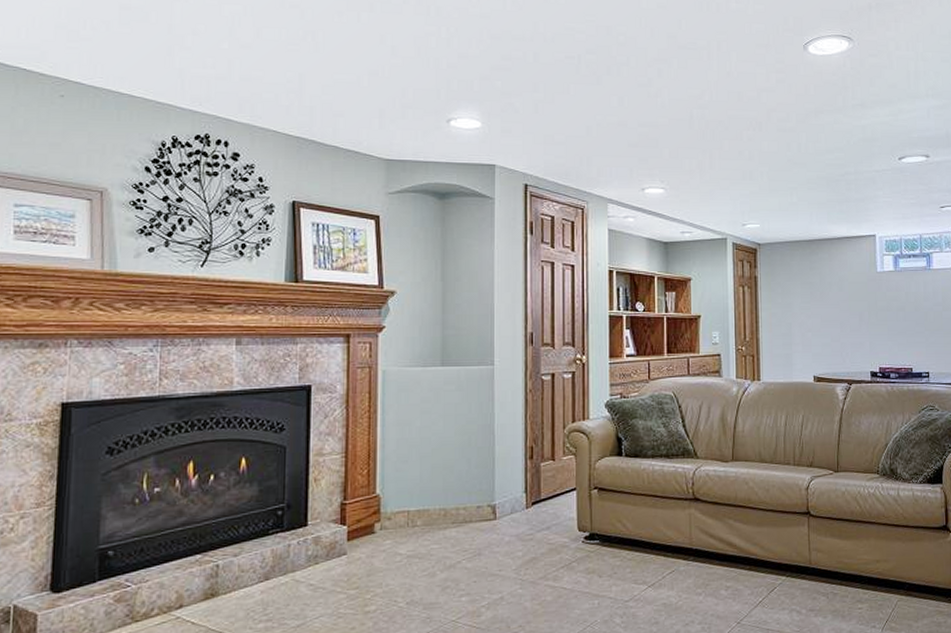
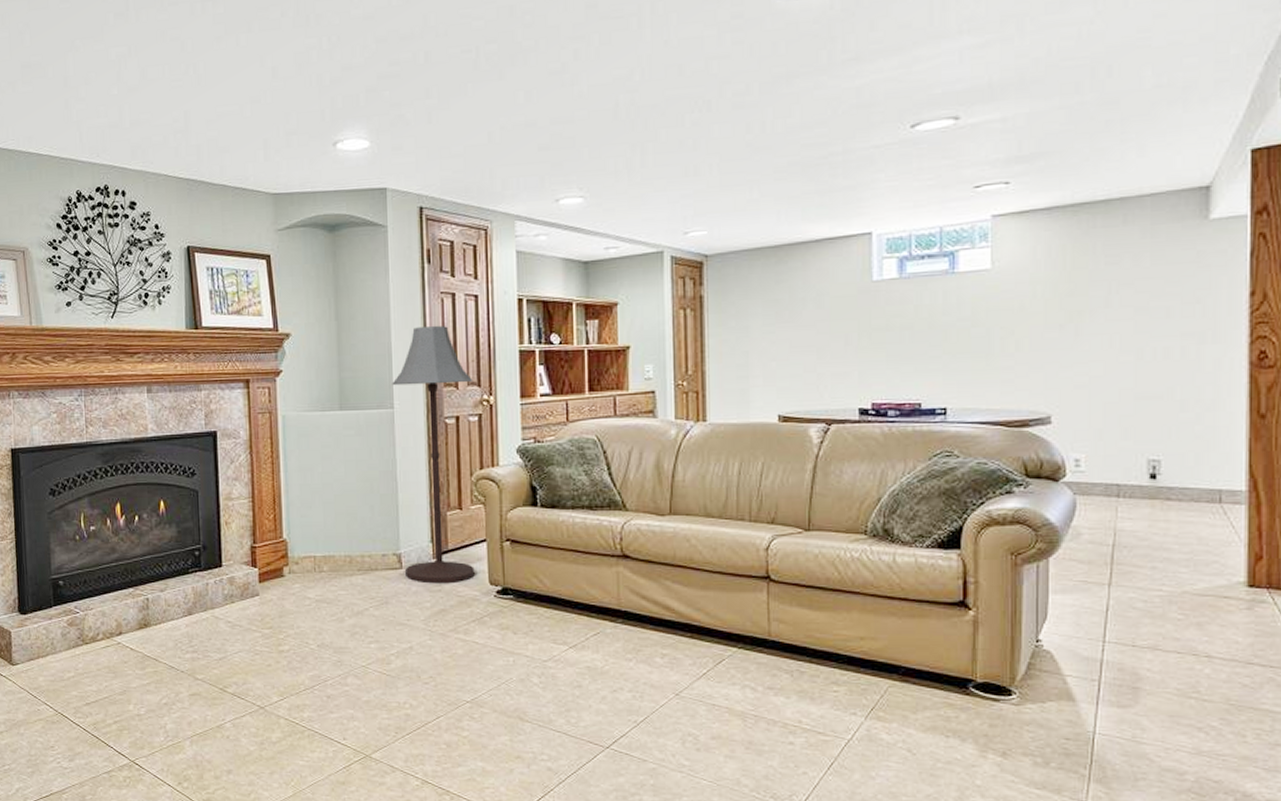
floor lamp: none [493,291,568,533] -> present [392,326,475,584]

